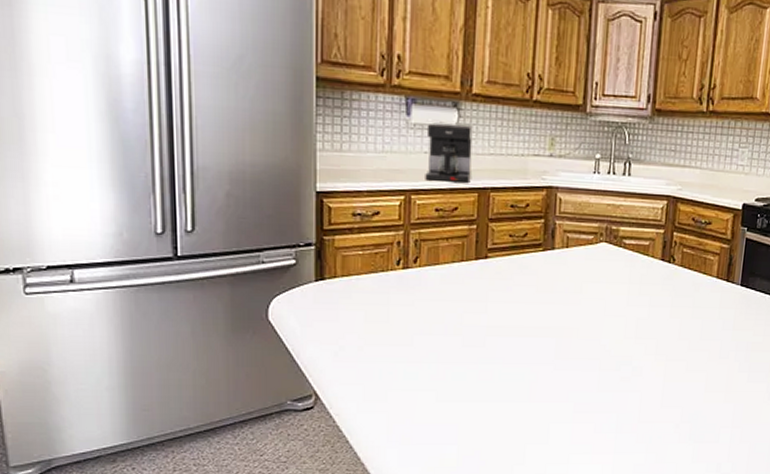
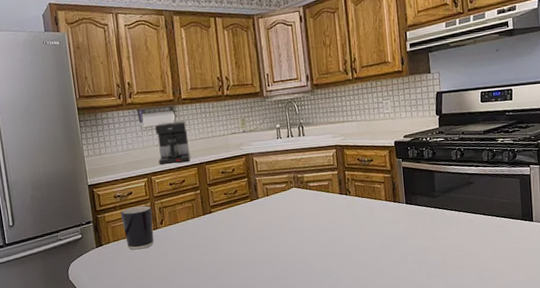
mug: none [357,232,406,293] -> present [120,205,154,250]

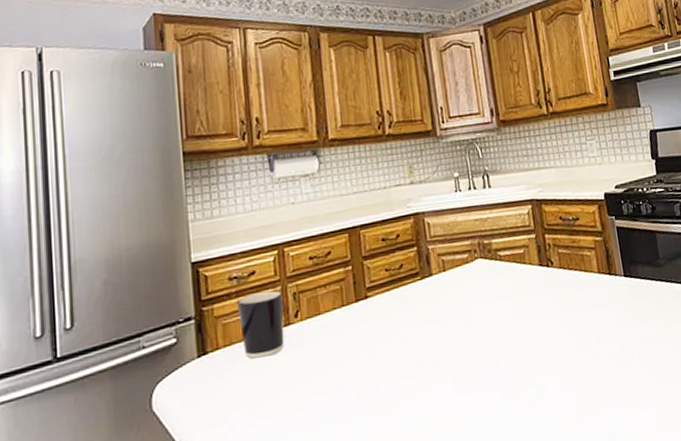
coffee maker: present [154,121,191,165] -> none [290,169,340,231]

